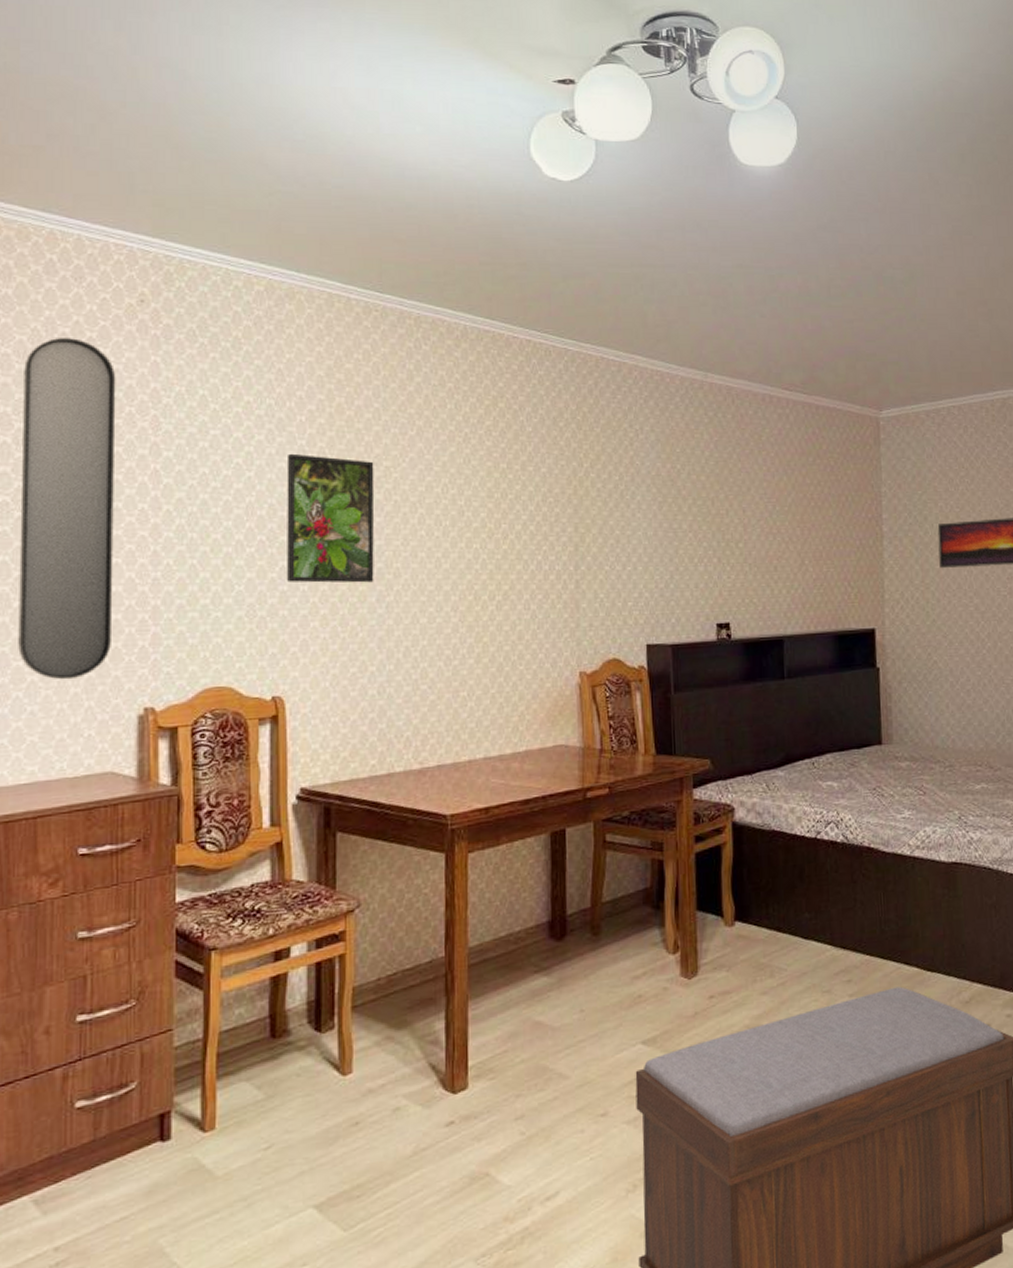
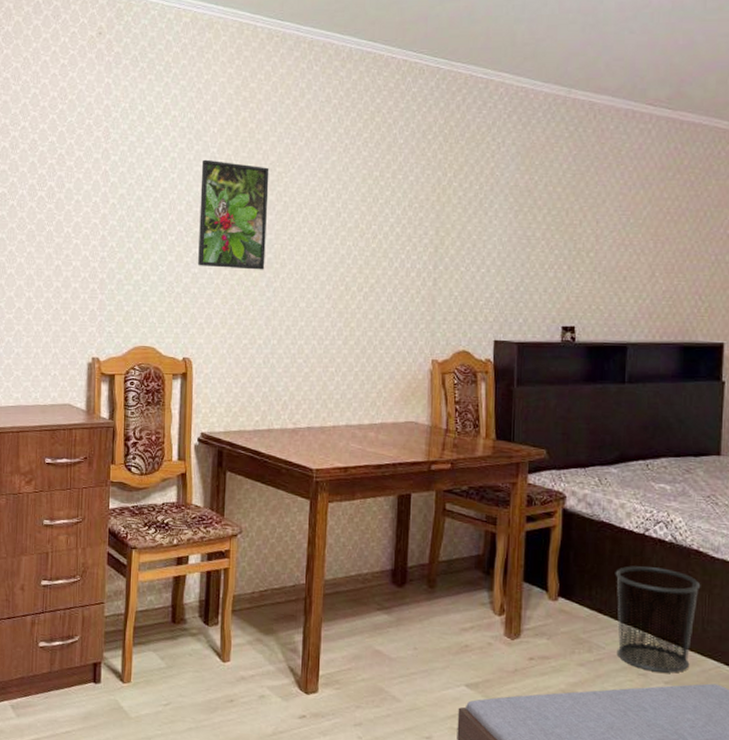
home mirror: present [18,338,116,680] -> none [10,65,80,331]
waste bin: none [790,871,875,986] -> present [615,566,701,673]

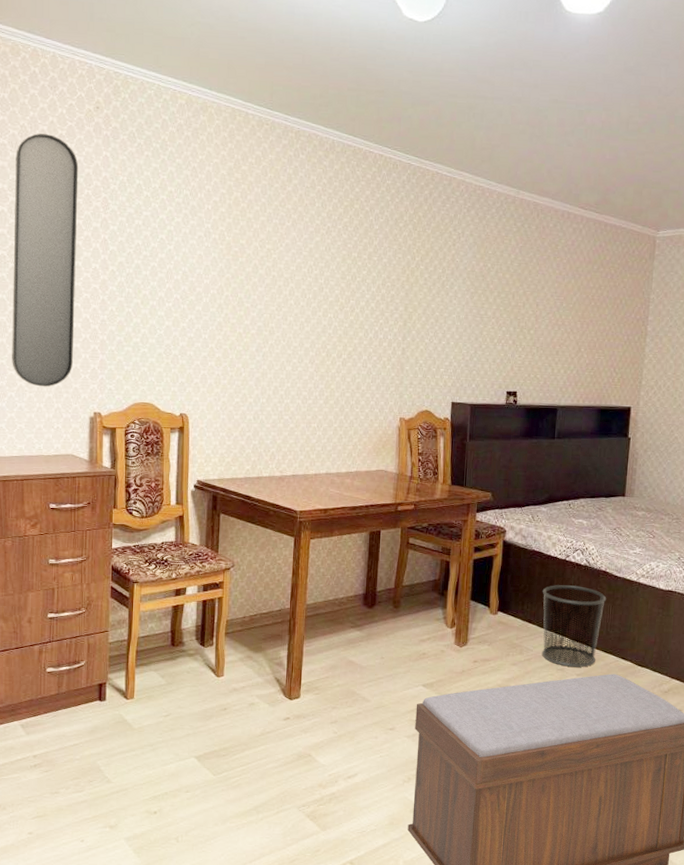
home mirror: none [10,65,80,331] -> present [12,133,79,387]
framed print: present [198,159,269,270] -> none [194,233,259,337]

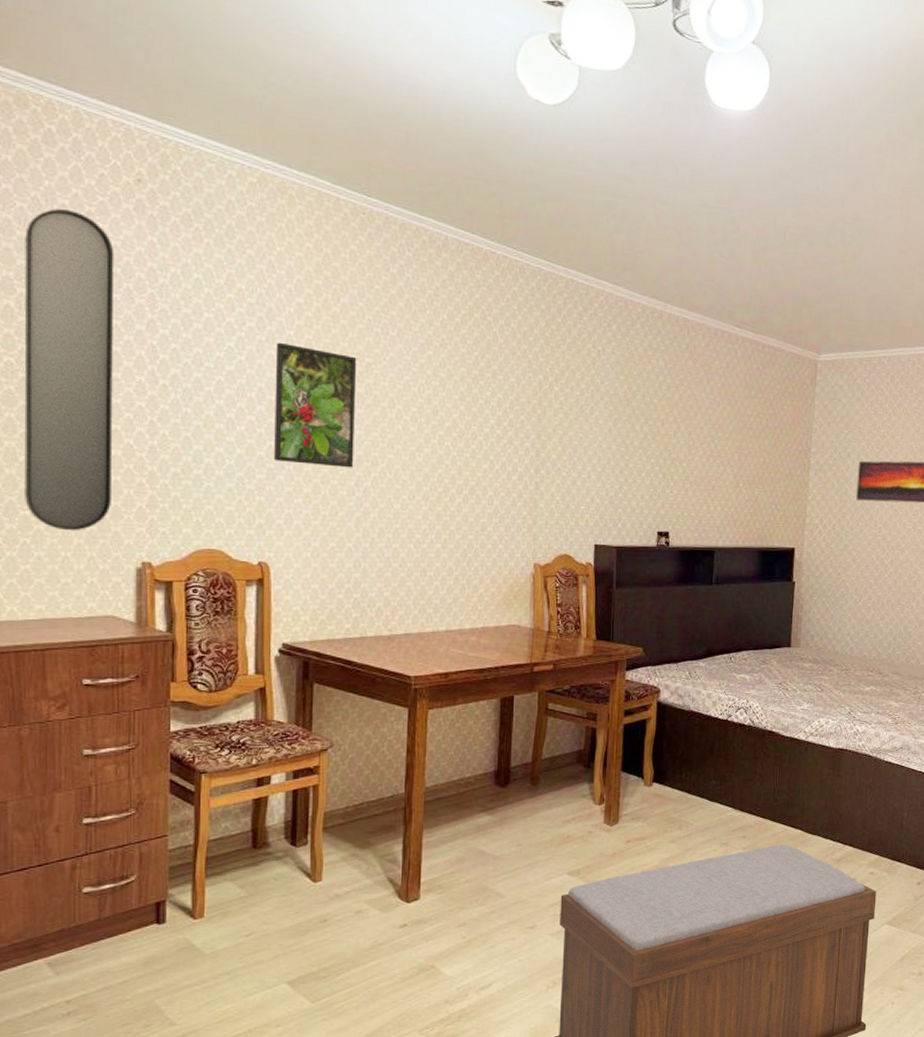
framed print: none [194,233,259,337] -> present [274,342,357,468]
waste bin: present [541,585,607,667] -> none [702,749,773,840]

